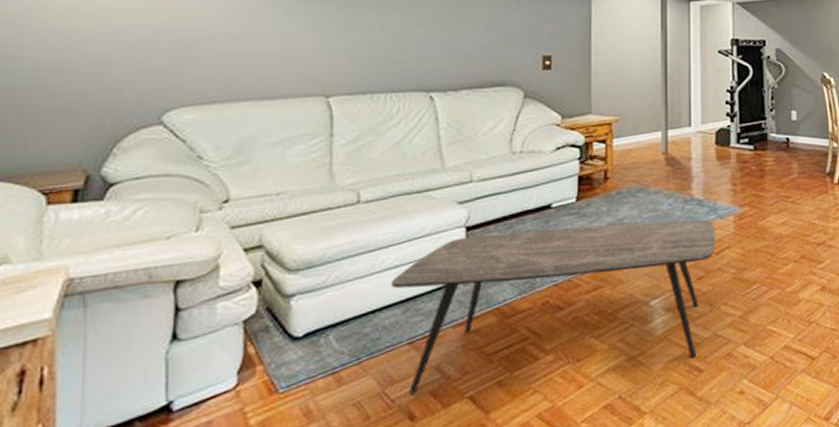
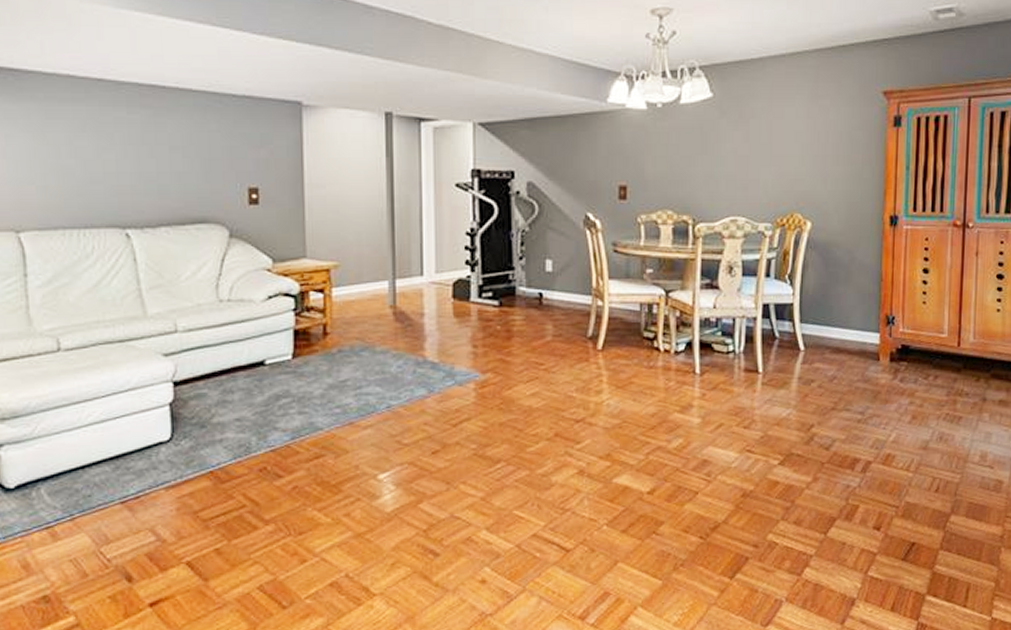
coffee table: present [390,219,716,394] -> none [98,385,454,555]

